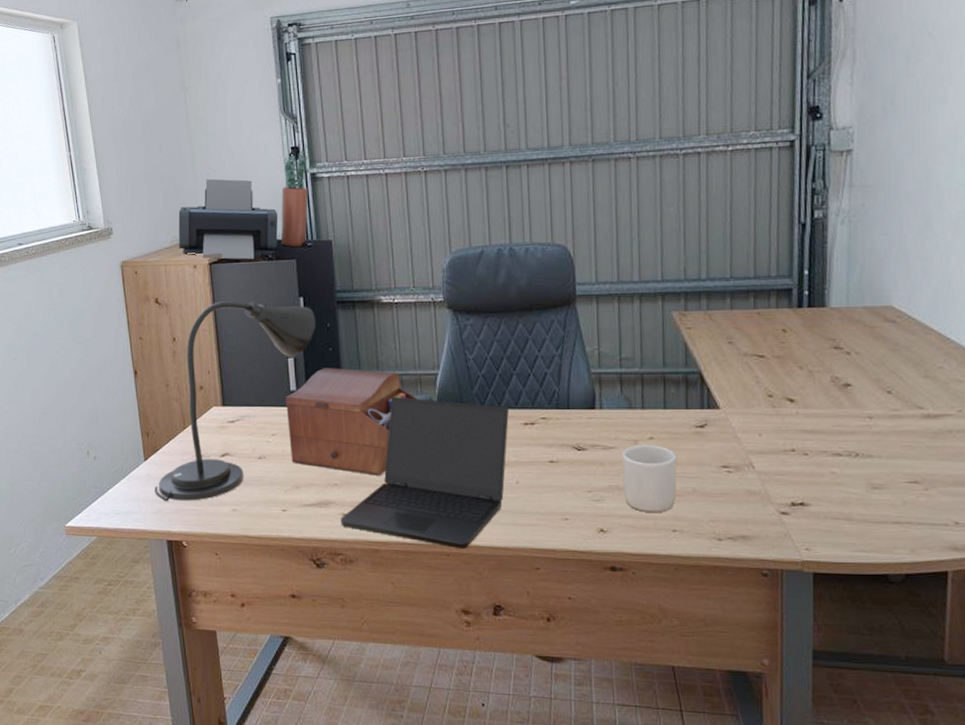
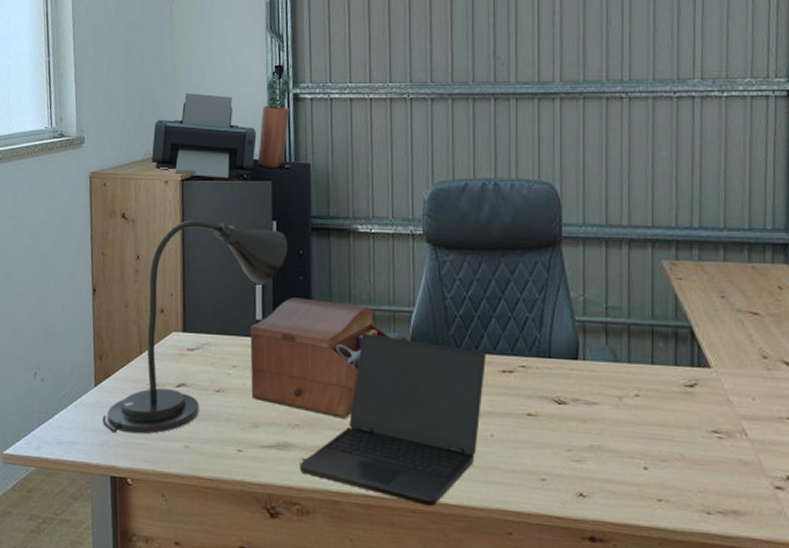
mug: present [622,444,677,513] -> none [605,401,665,480]

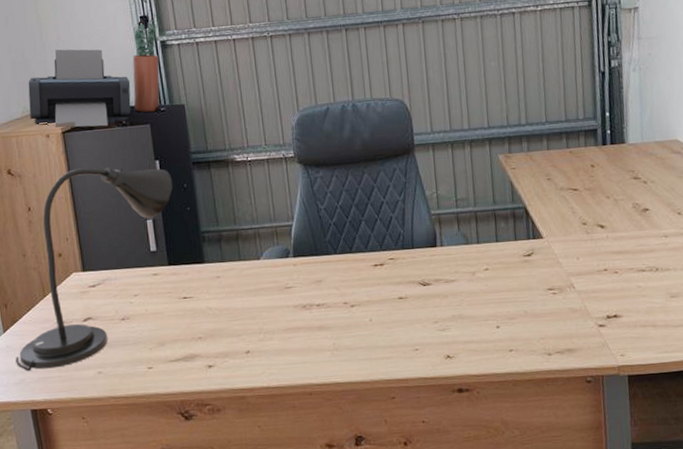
sewing box: present [250,297,391,419] -> none [146,226,275,326]
laptop: present [299,332,486,507] -> none [206,249,360,388]

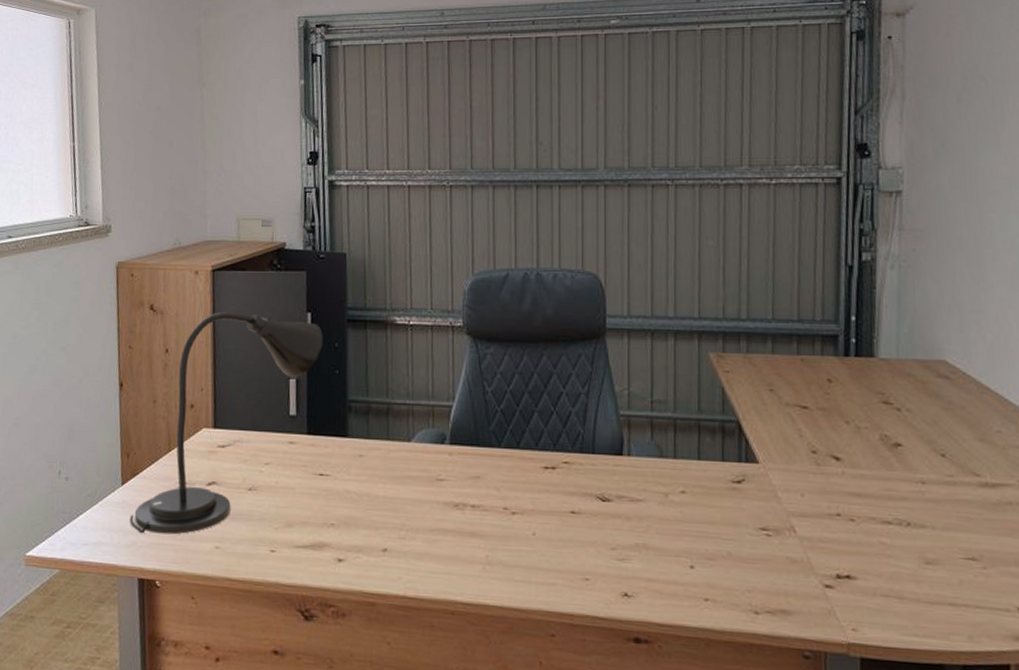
printer: present [28,49,131,128] -> none [181,180,291,269]
vase: present [132,16,160,113] -> none [292,153,326,259]

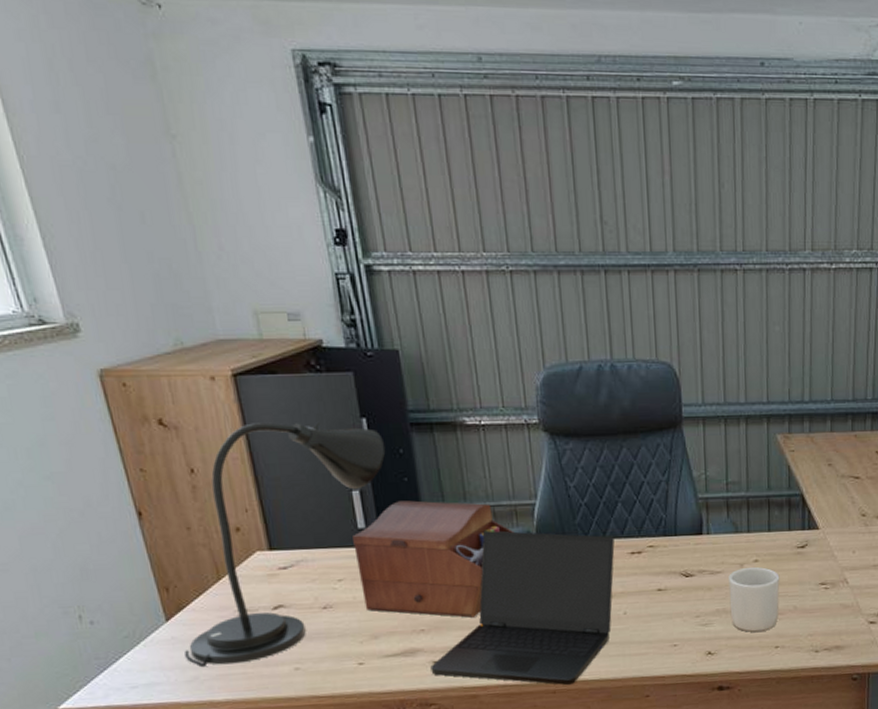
sewing box: none [283,392,430,517] -> present [353,500,514,618]
laptop: none [335,428,528,608] -> present [430,530,615,686]
mug: none [650,498,711,579] -> present [728,566,780,633]

